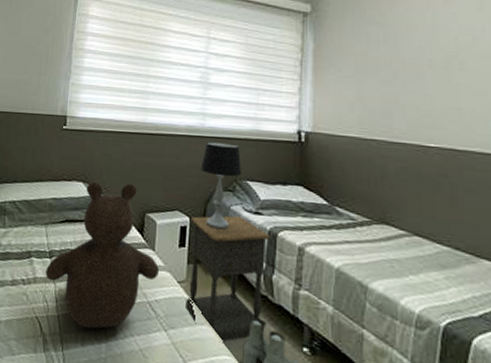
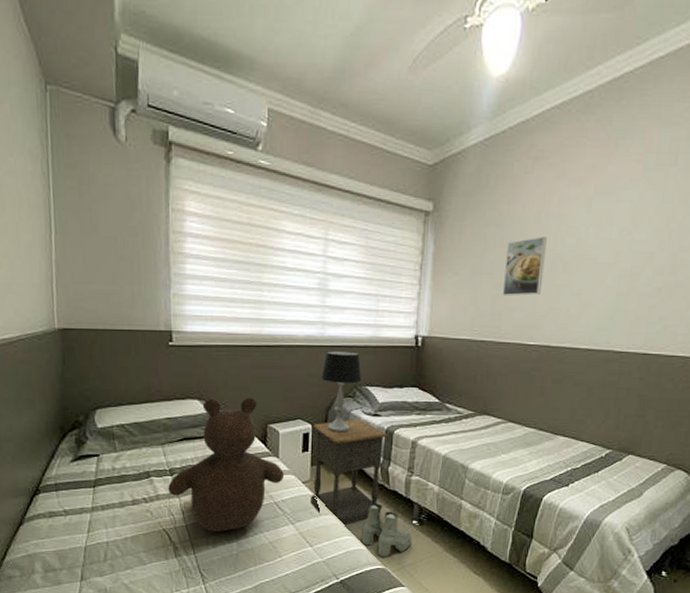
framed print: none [391,35,437,94] -> present [502,236,547,296]

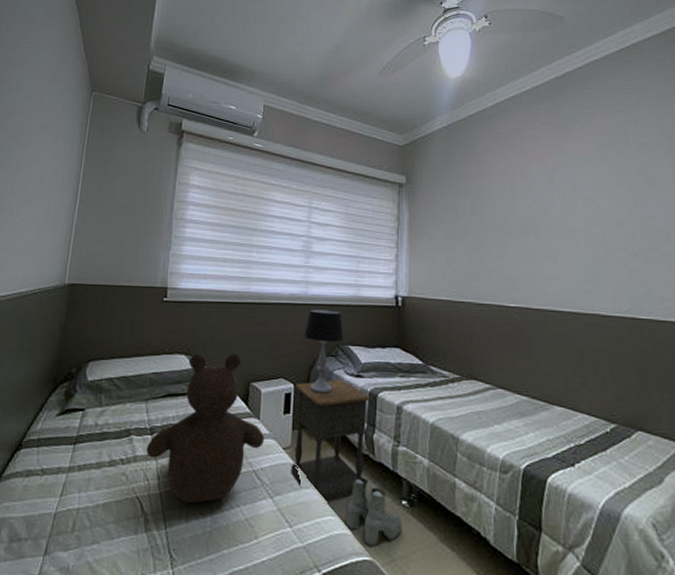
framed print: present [502,236,547,296] -> none [477,205,516,259]

